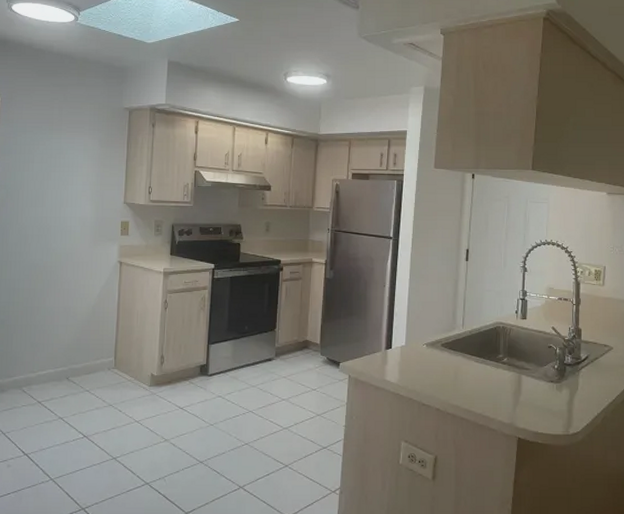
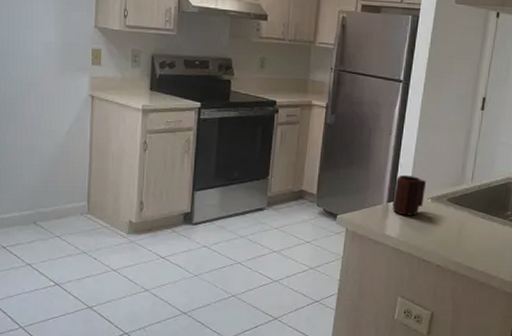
mug: none [391,323,421,362] -> present [392,174,427,216]

